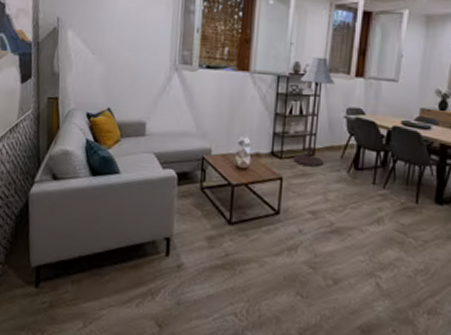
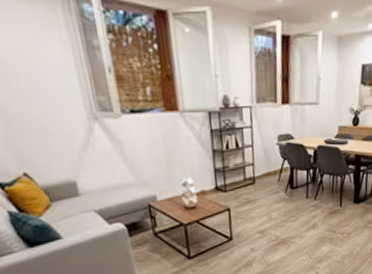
floor lamp: present [293,57,335,167] -> none [231,87,264,195]

